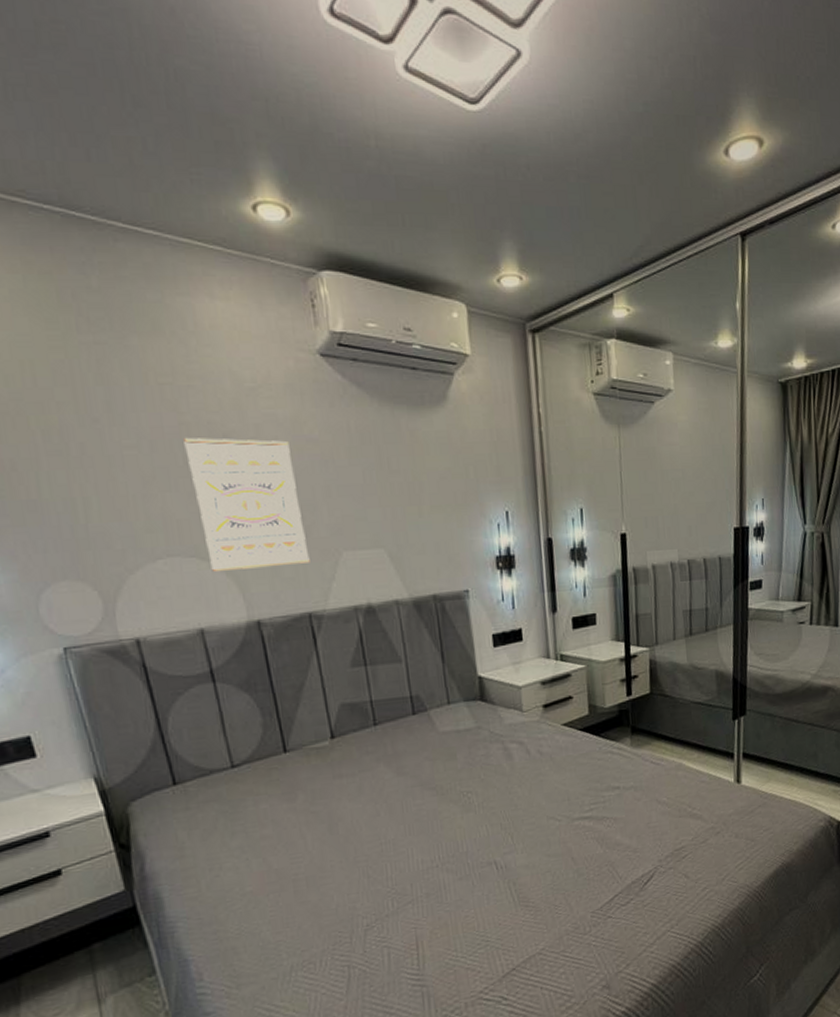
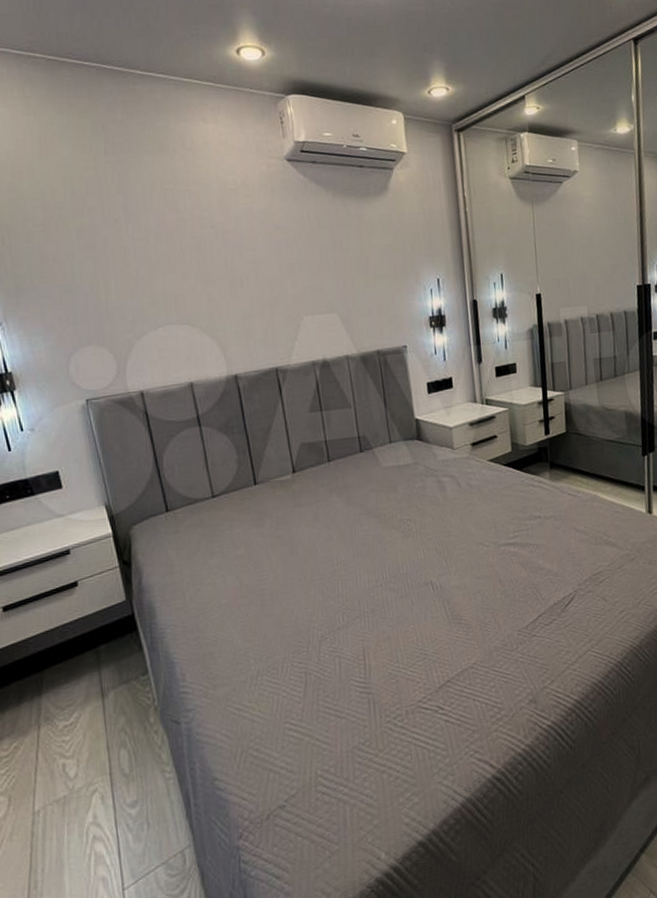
wall art: present [184,438,310,571] -> none [181,229,277,336]

